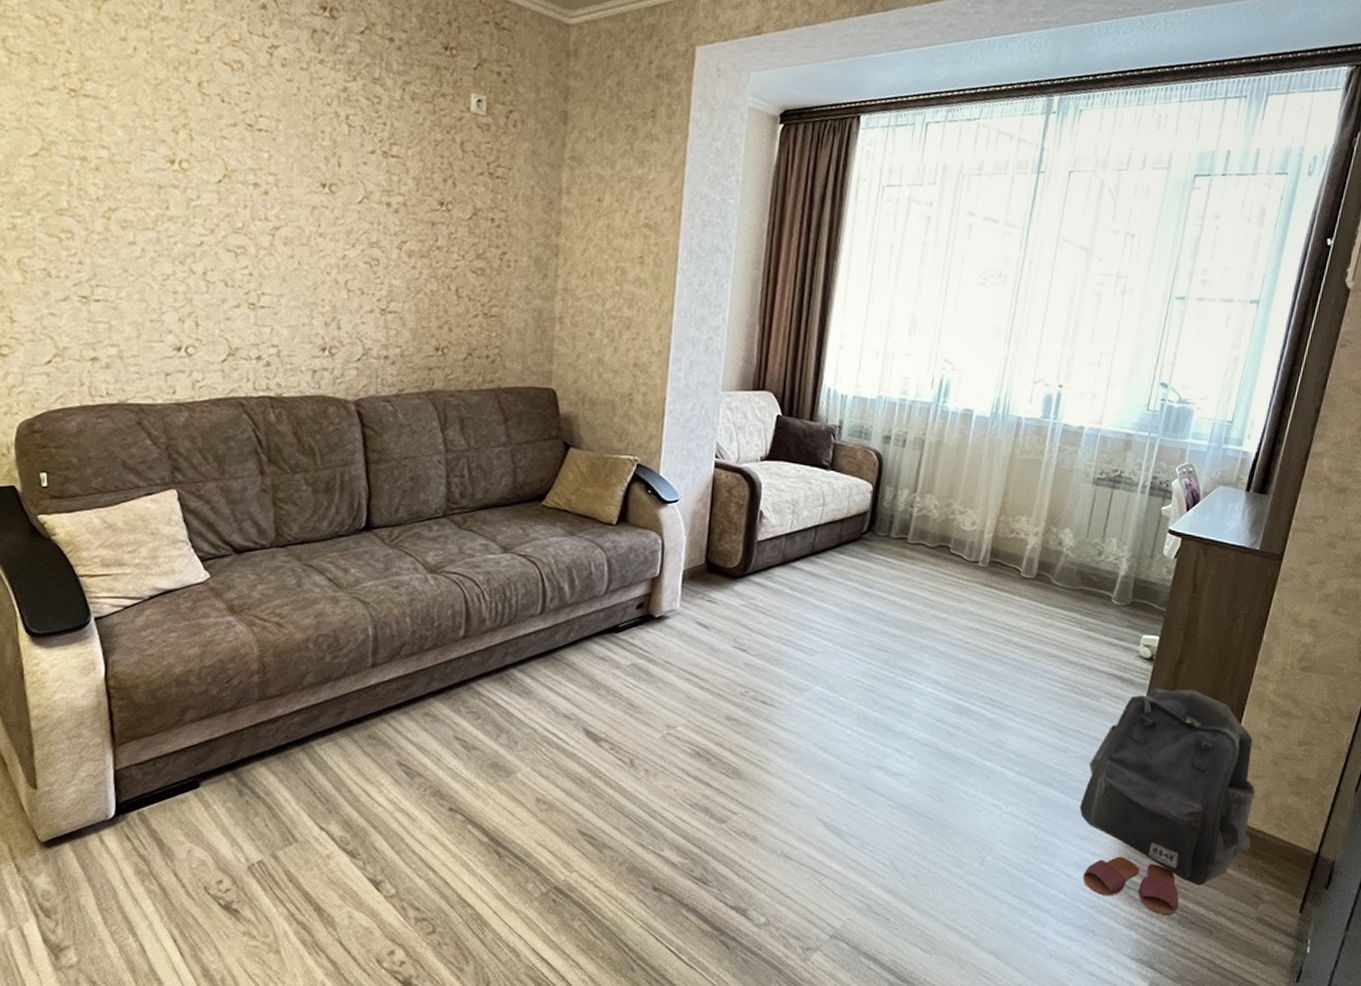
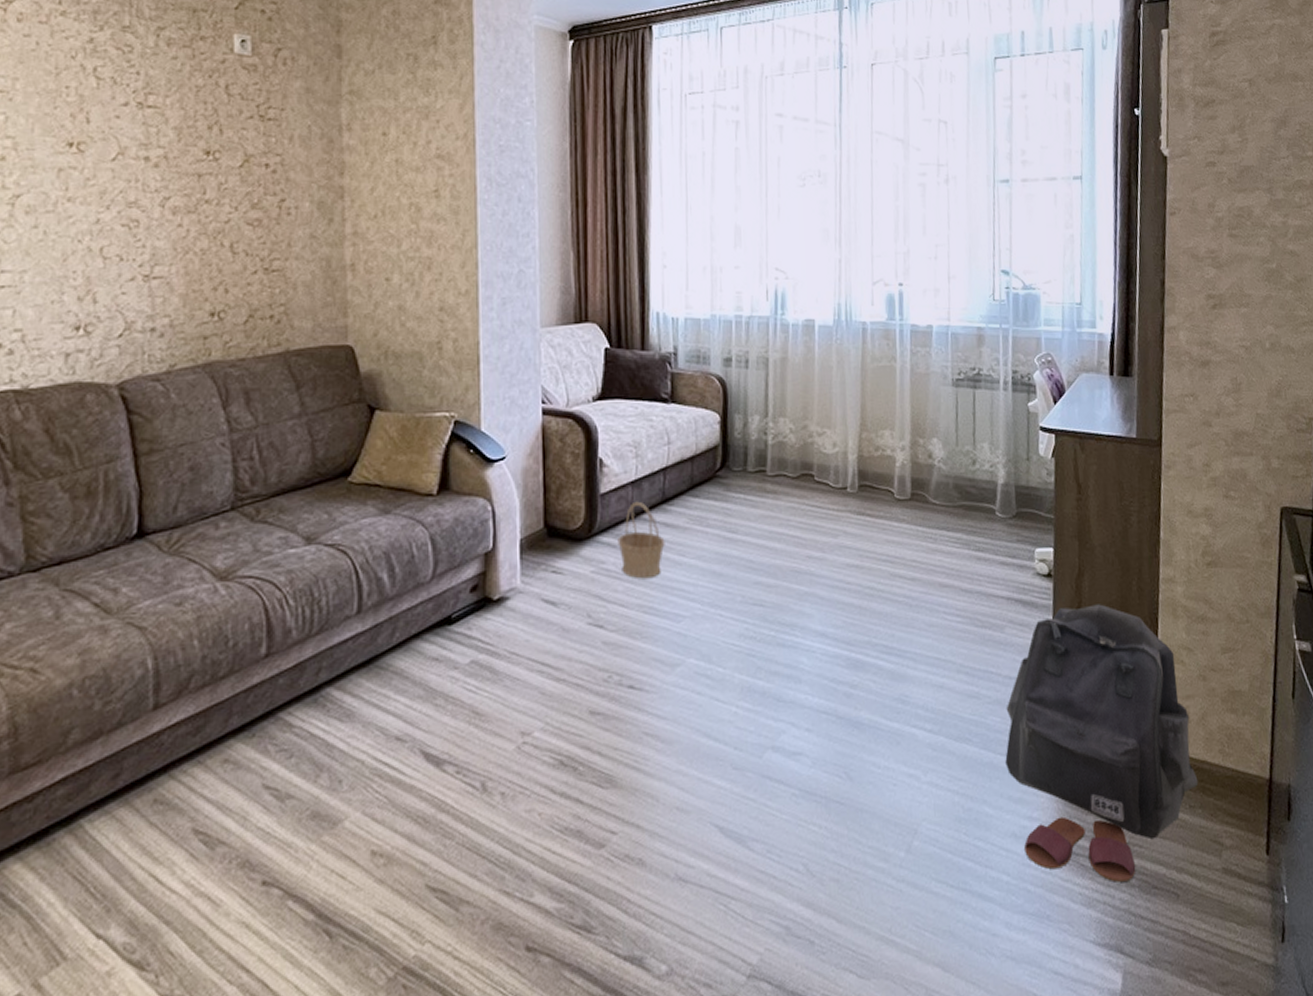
basket: none [767,551,809,617] -> present [617,501,665,579]

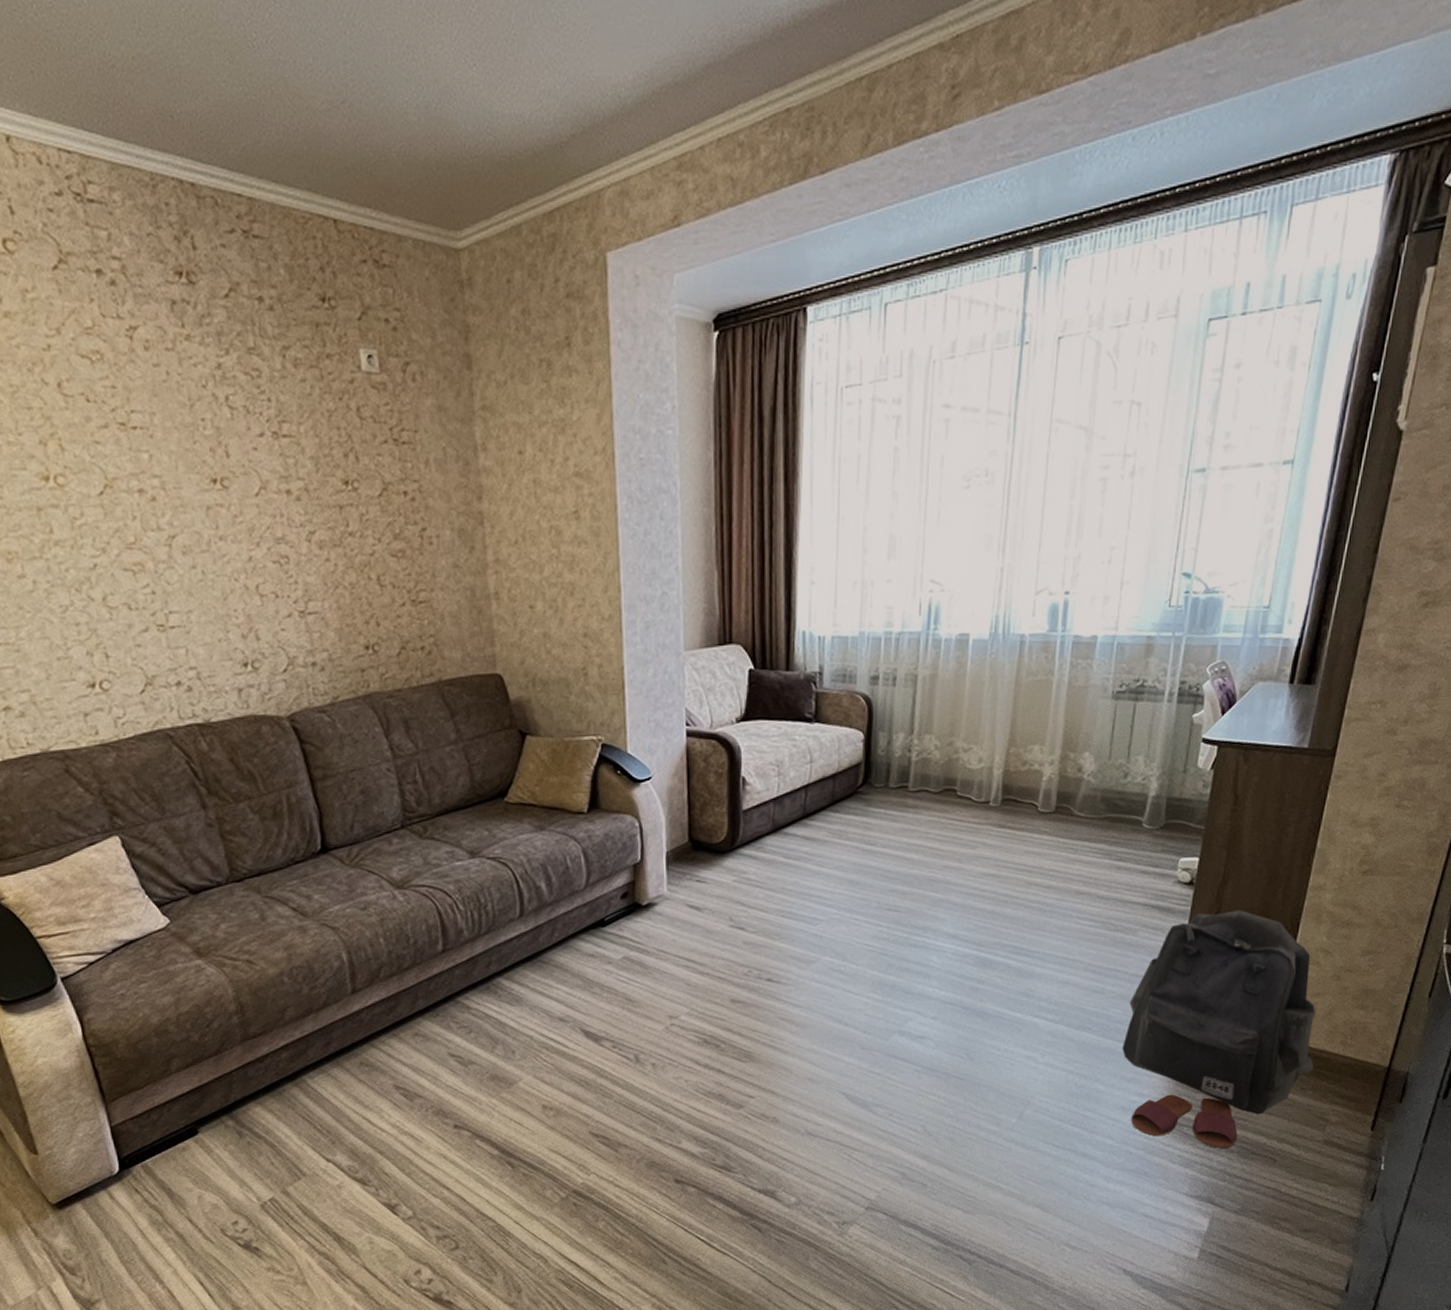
basket: present [617,501,665,579] -> none [759,816,805,887]

